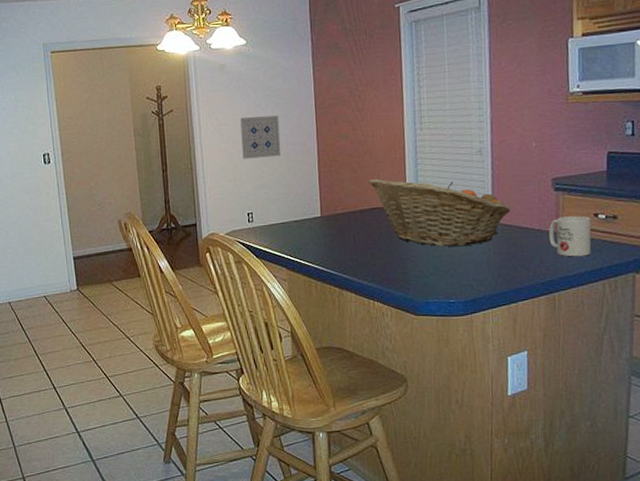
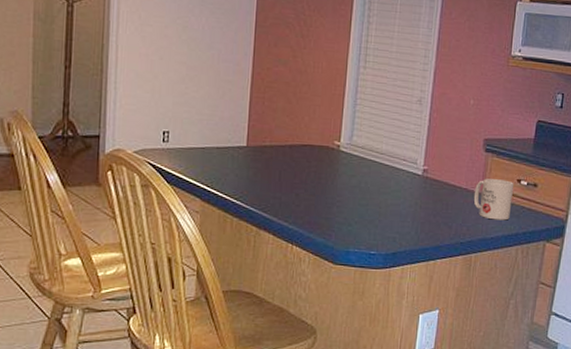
wall art: present [240,115,281,159] -> none [165,20,213,73]
fruit basket: present [369,178,511,247] -> none [303,113,442,197]

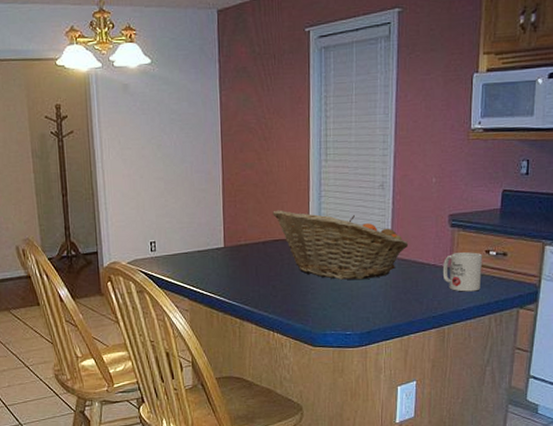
fruit basket: none [303,113,442,197] -> present [273,210,409,280]

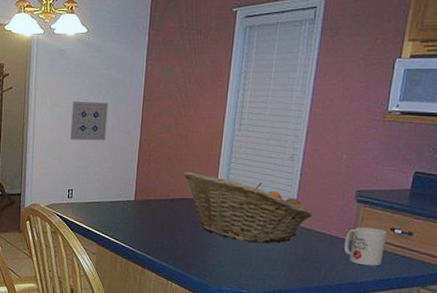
wall art: none [144,141,186,186] -> present [70,101,108,141]

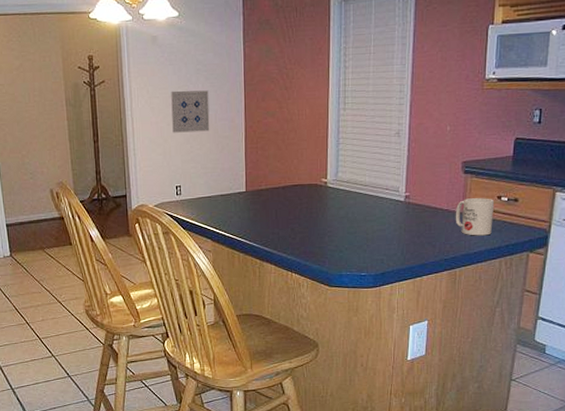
fruit basket: present [183,171,313,244] -> none [292,156,423,224]

